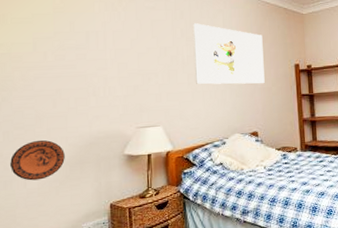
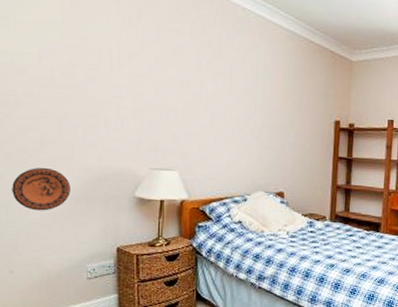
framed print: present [193,23,265,85] -> none [220,55,301,139]

